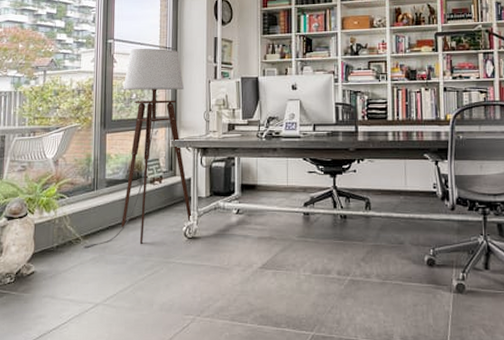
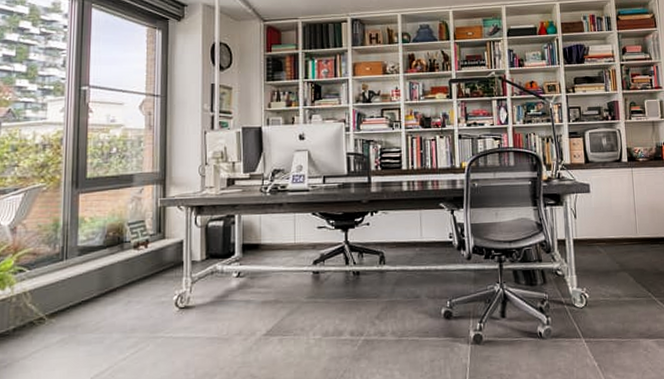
floor lamp: present [81,48,192,249] -> none [45,96,185,330]

